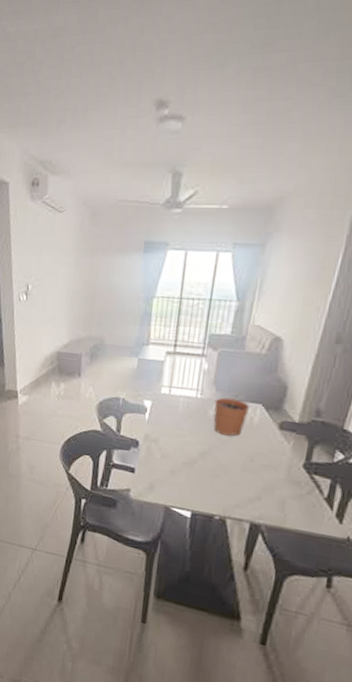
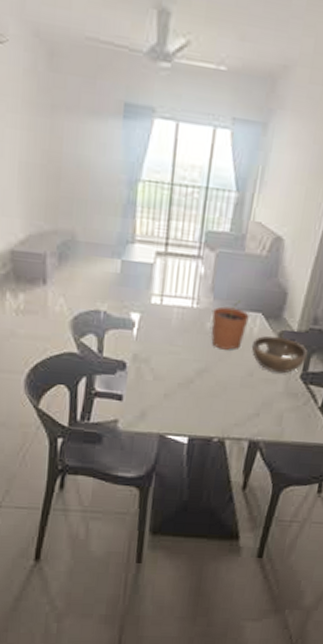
bowl: none [252,425,311,462] -> present [251,335,308,374]

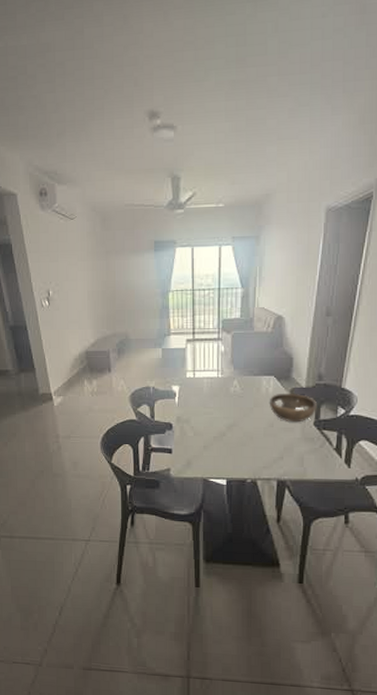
plant pot: present [211,300,249,350] -> none [235,368,264,407]

